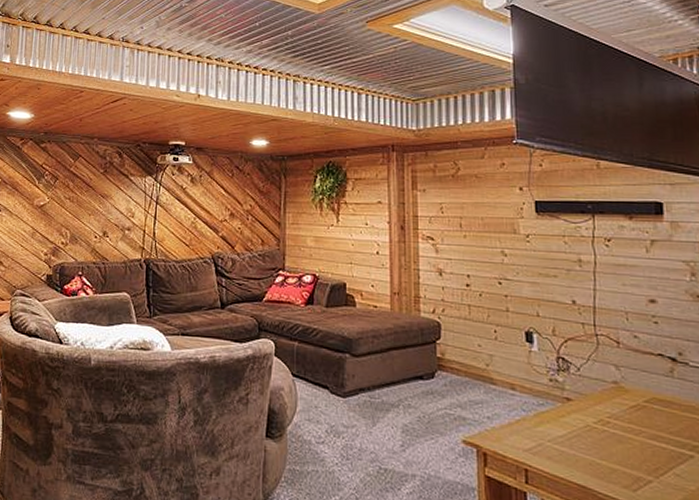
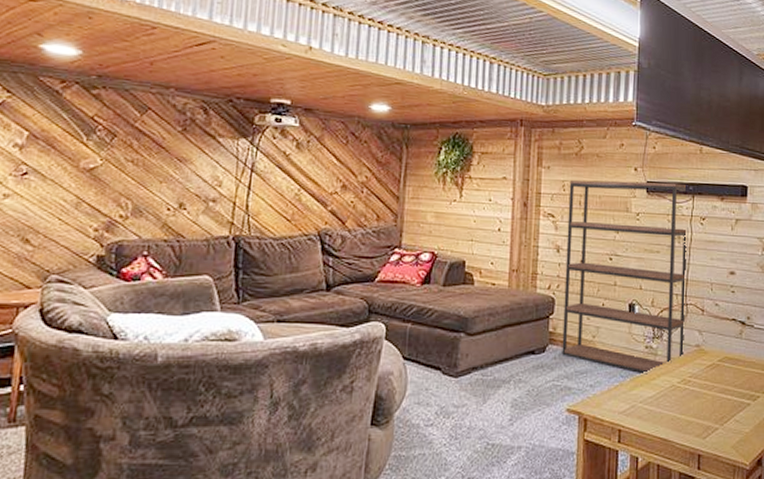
shelving unit: none [447,201,598,411] -> present [562,180,688,375]

